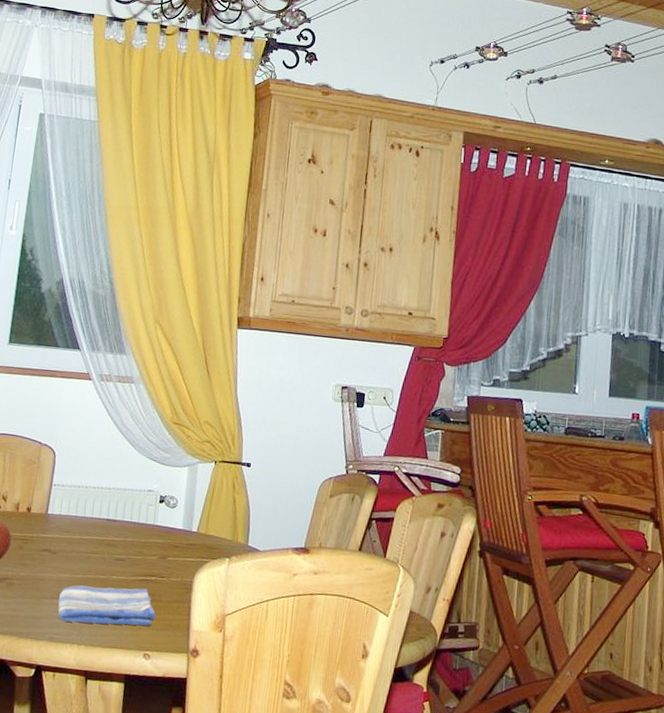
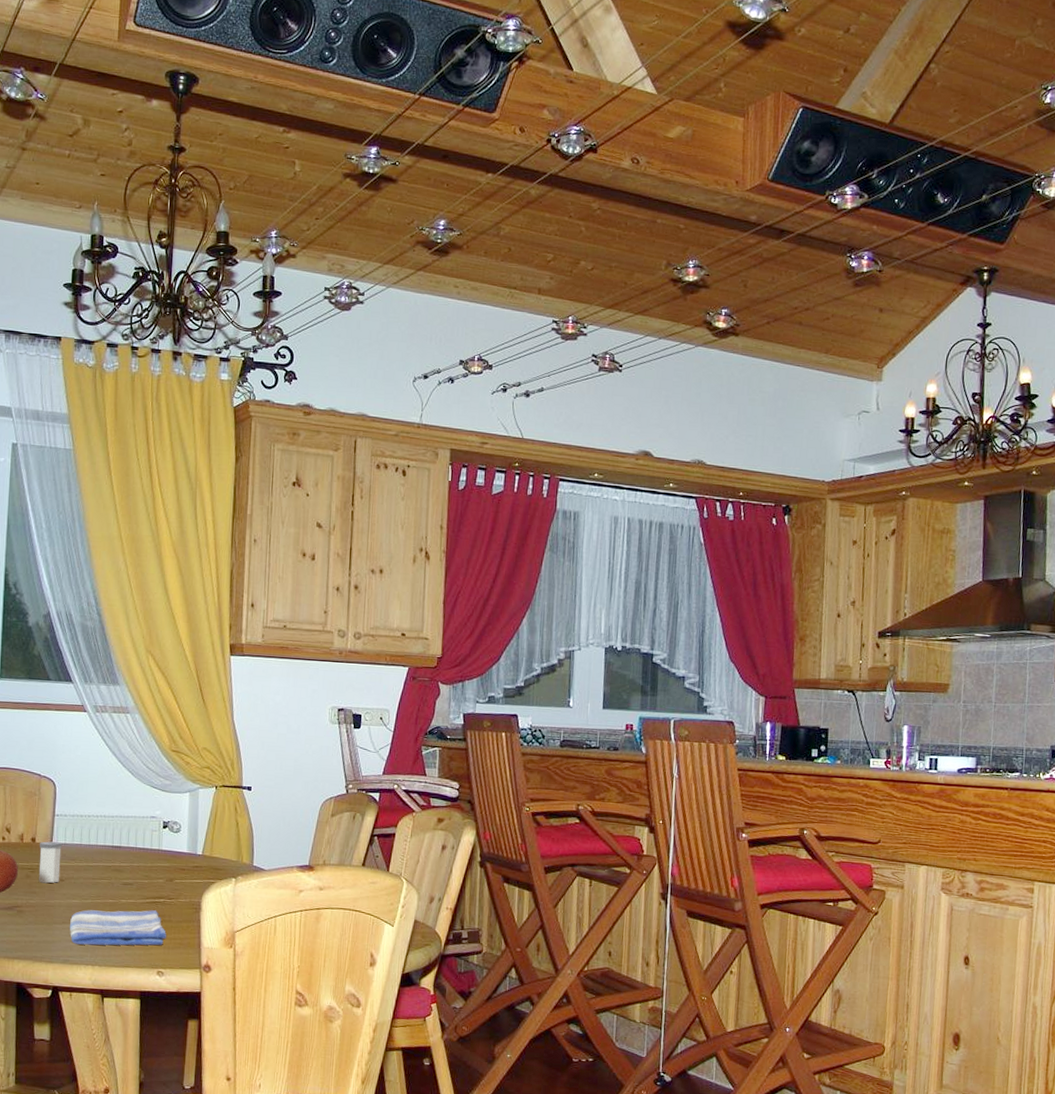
salt shaker: none [30,511,58,556] -> present [38,841,63,884]

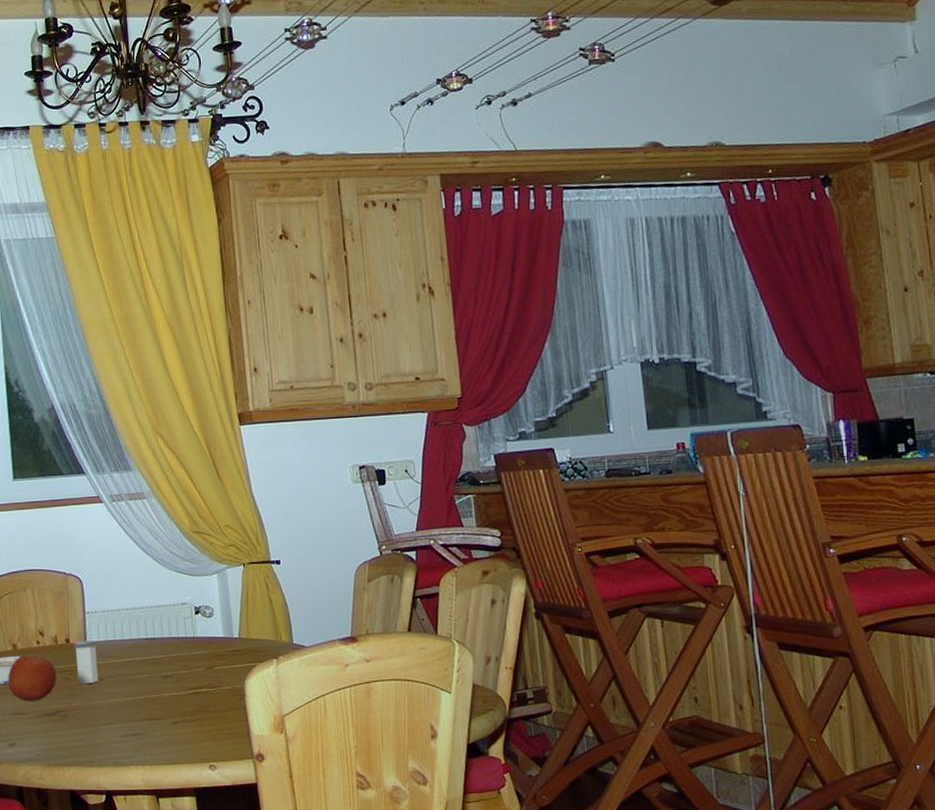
dish towel: present [69,910,166,946] -> none [114,701,214,745]

